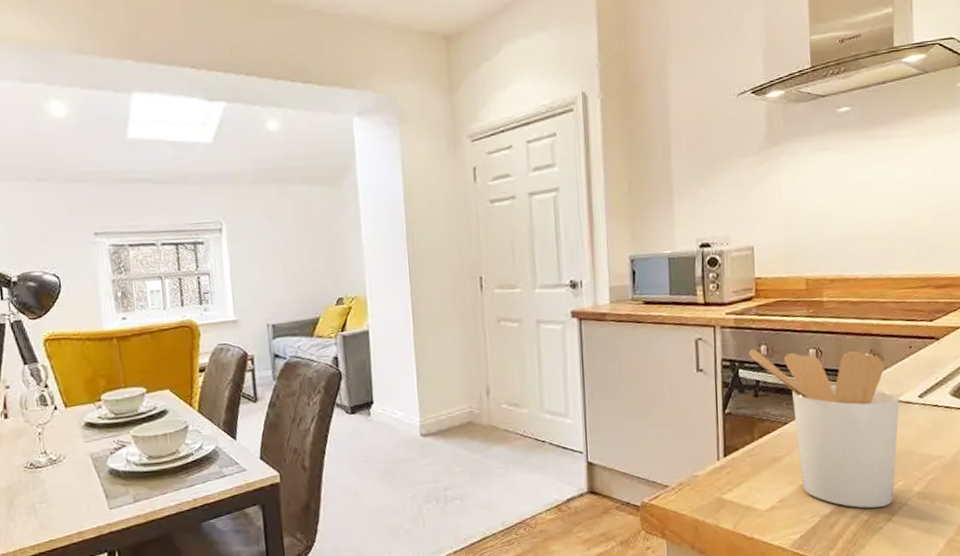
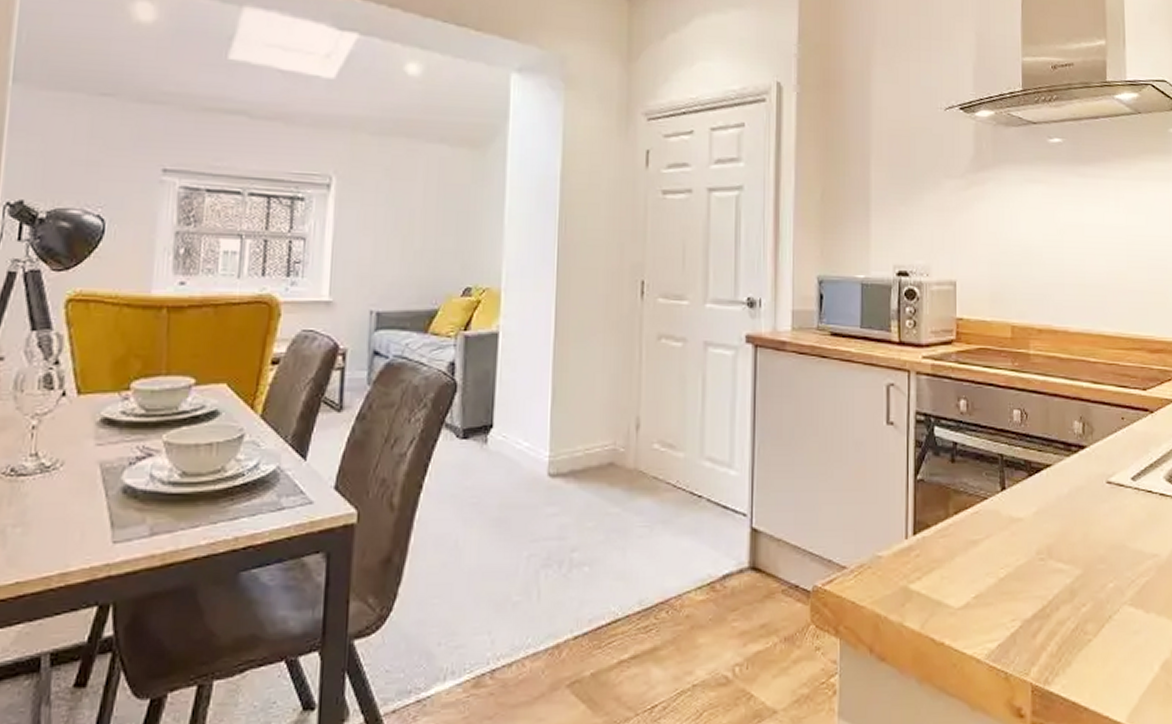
utensil holder: present [749,349,900,508] -> none [947,403,1111,615]

